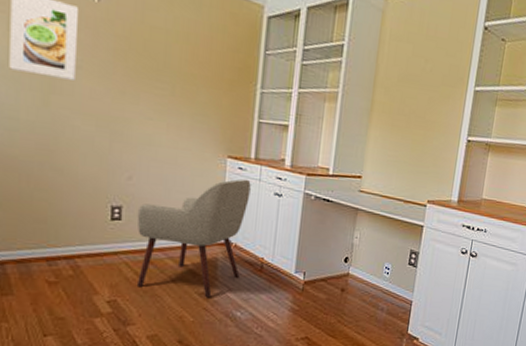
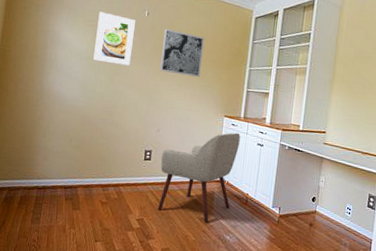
wall art: none [124,24,193,101] -> present [159,28,204,77]

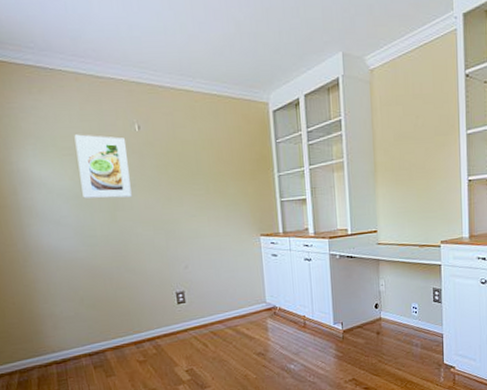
chair: present [157,132,240,223] -> none [196,251,288,357]
wall art: present [159,28,204,77] -> none [164,142,221,197]

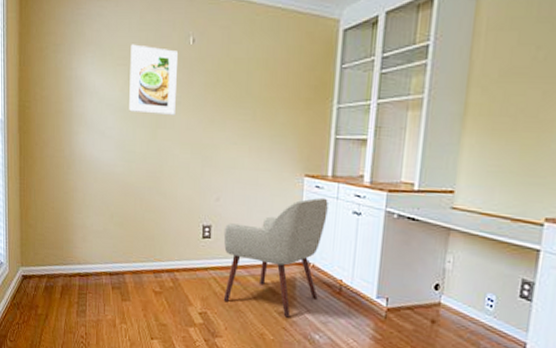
chair: none [196,251,288,357] -> present [223,197,328,318]

